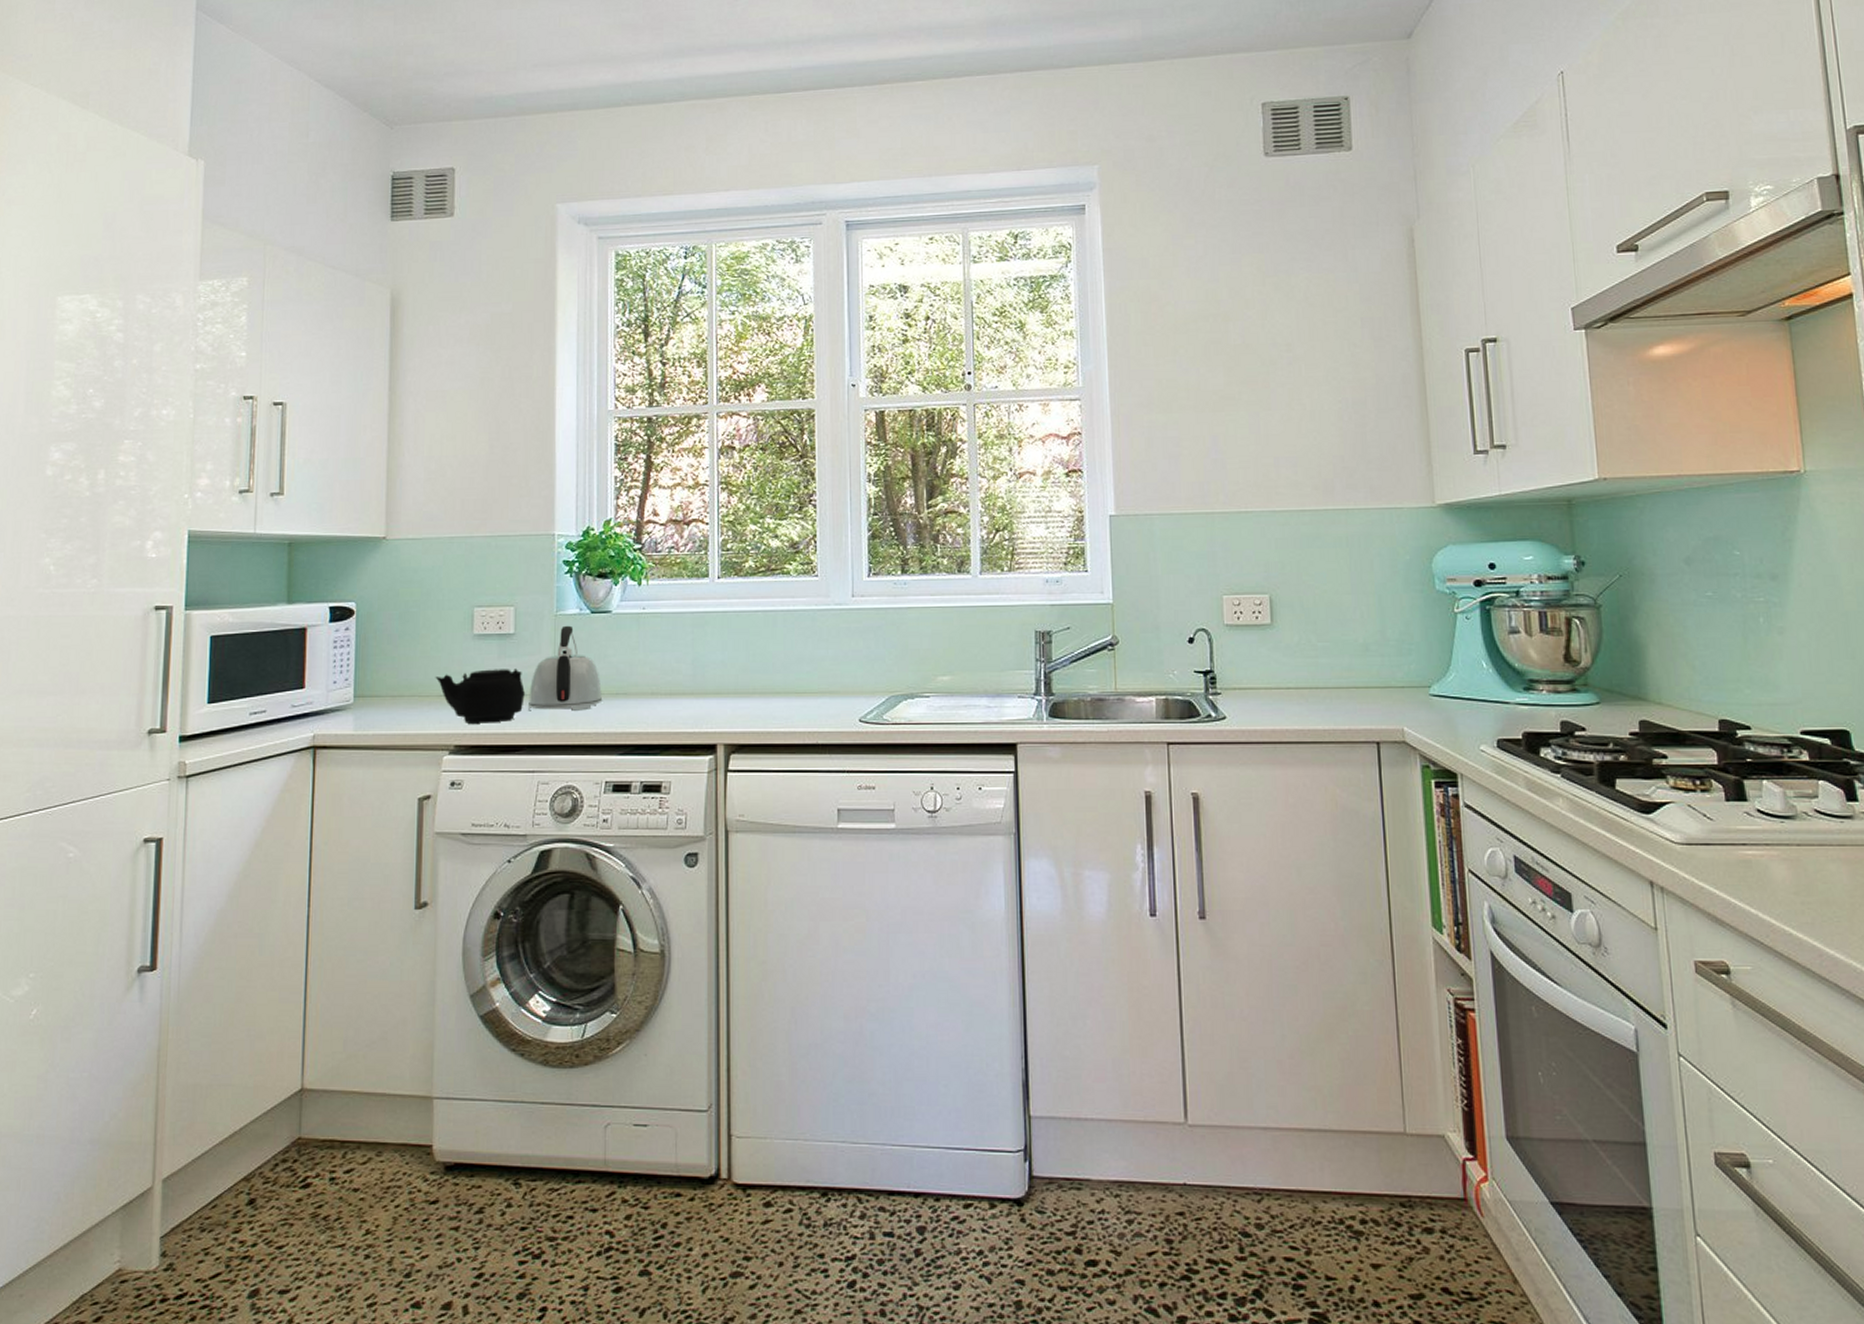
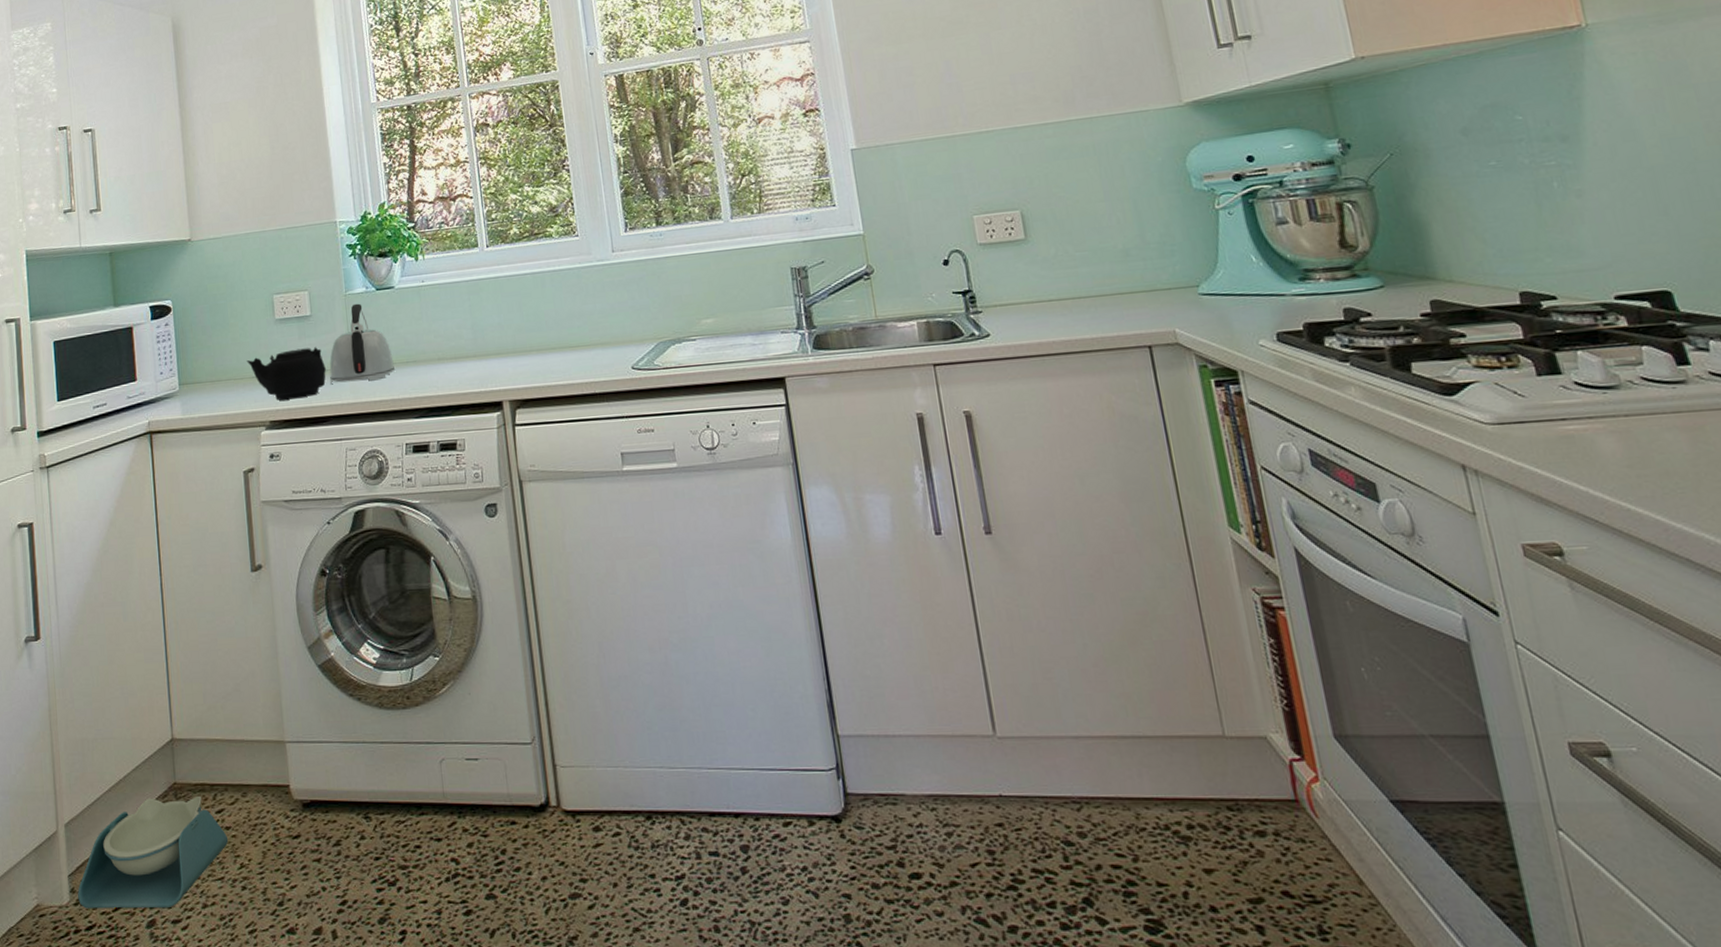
pet bowl: none [169,1152,355,1277] -> present [78,795,229,909]

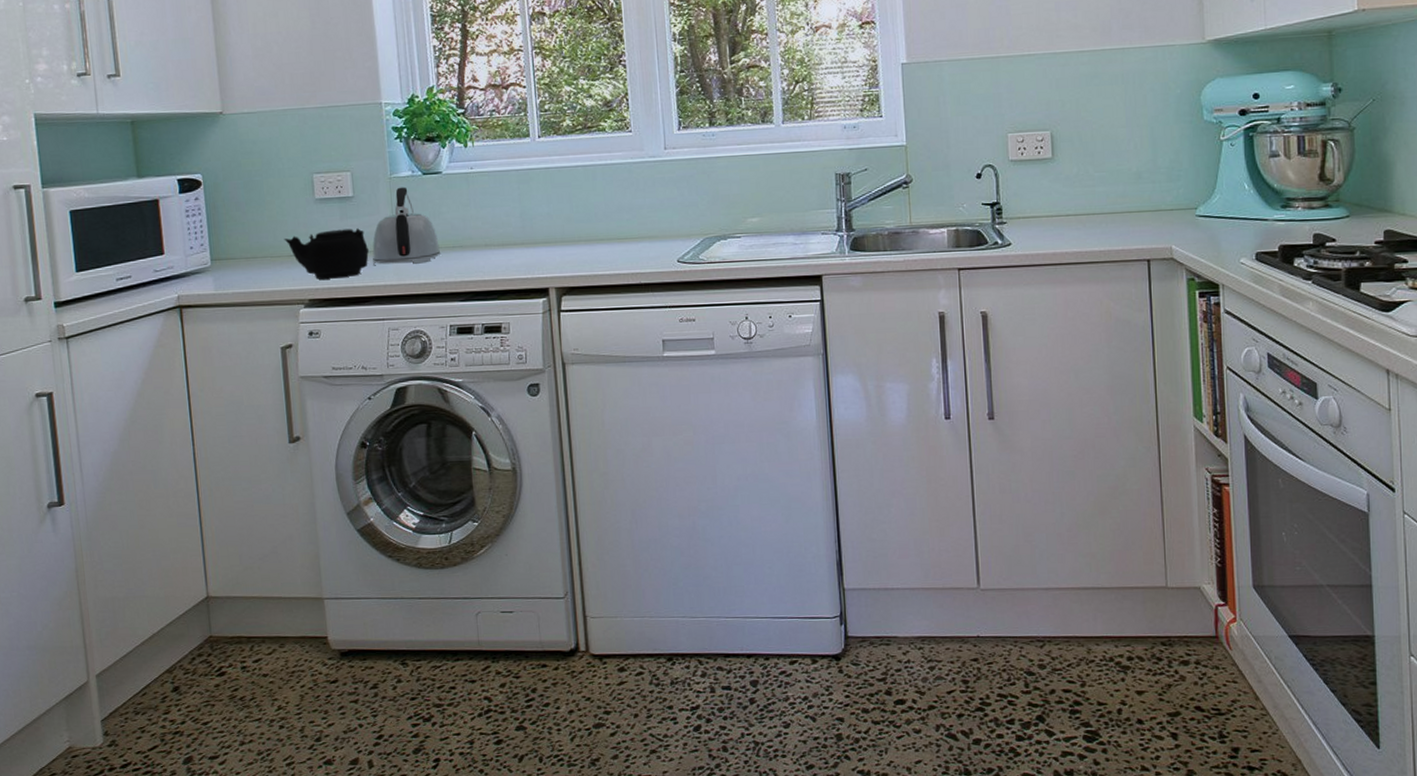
pet bowl: present [78,795,229,909] -> none [111,647,266,749]

